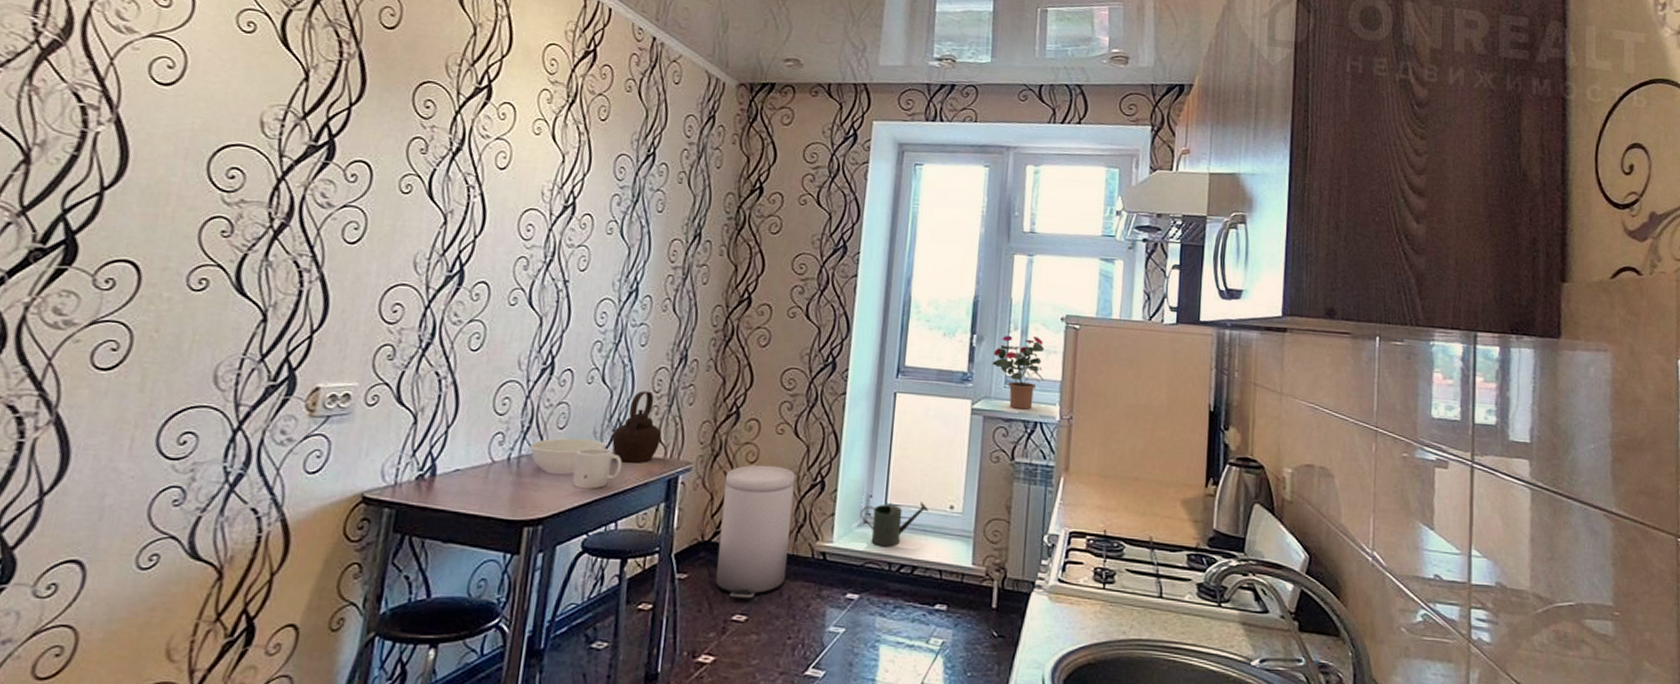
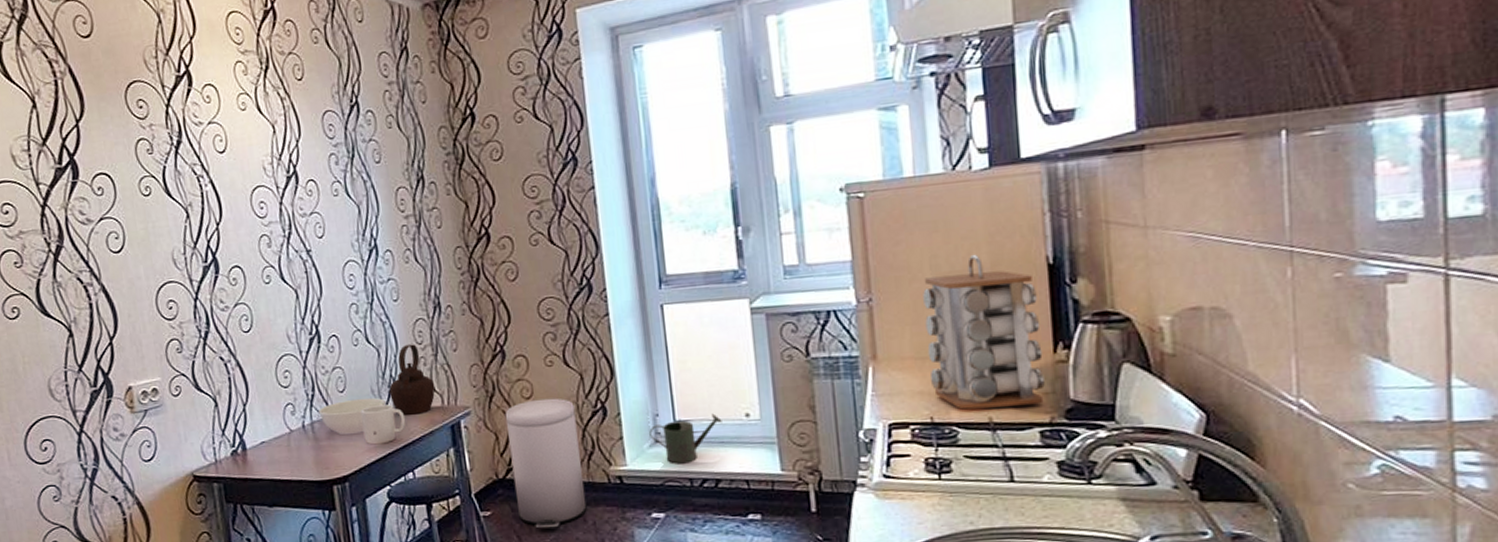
potted flower: present [992,335,1044,410] -> none [765,216,831,301]
spice rack: none [1108,392,1199,531] -> present [923,254,1045,410]

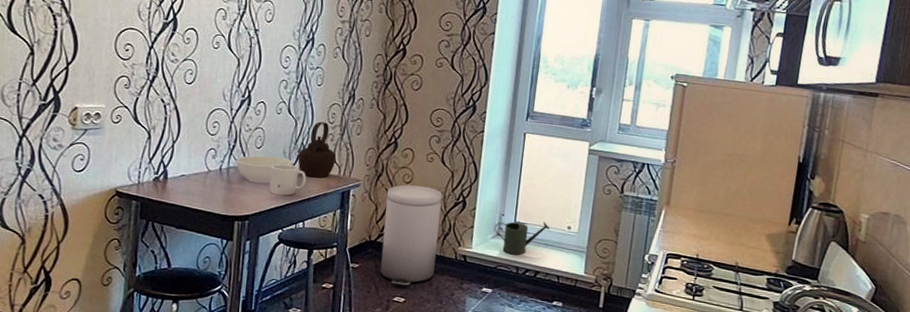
spice rack: present [923,254,1045,410] -> none [702,144,787,259]

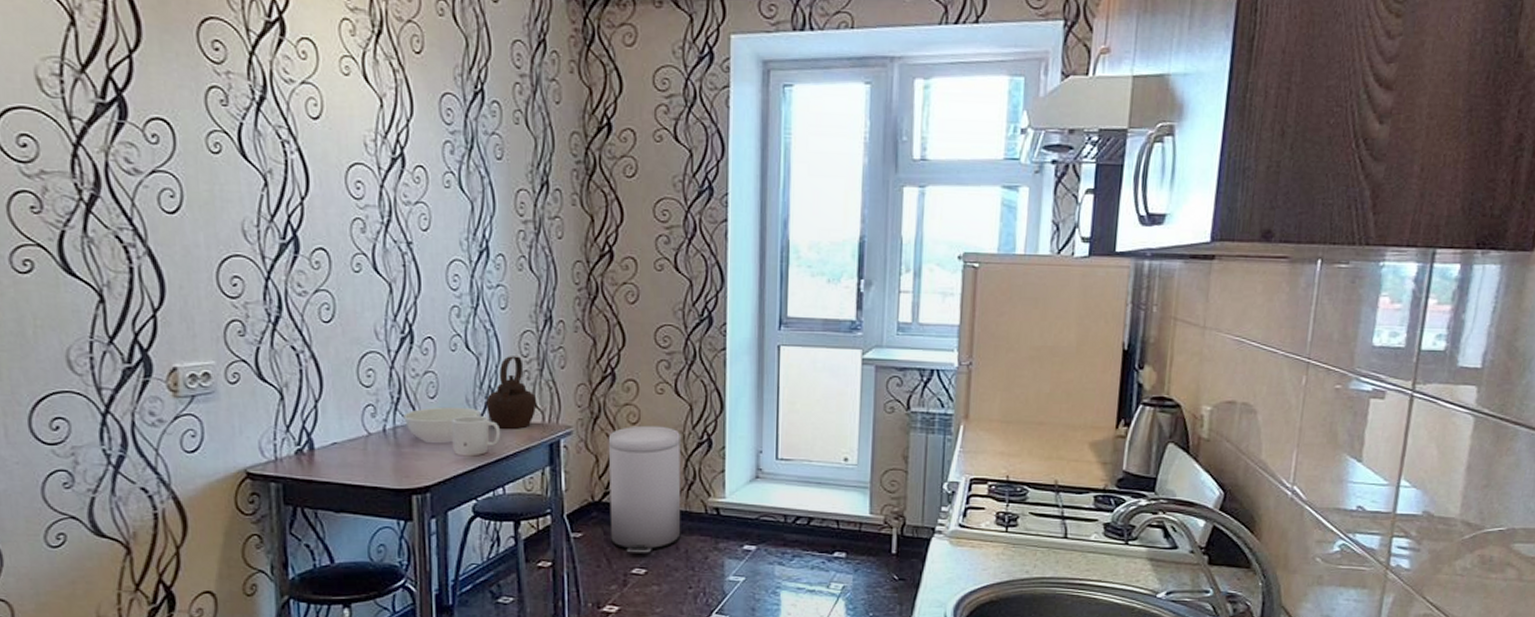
watering can: present [494,221,550,256] -> none [751,455,822,501]

